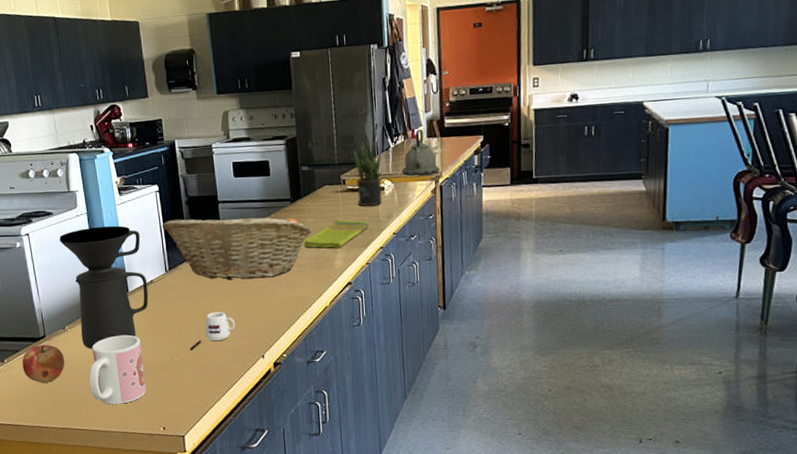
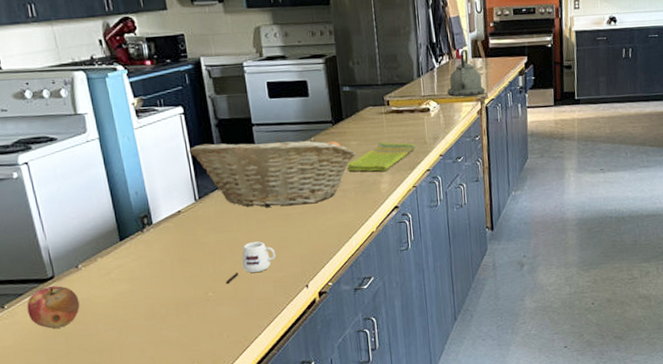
coffee maker: present [59,225,149,349] -> none [66,152,177,288]
mug: present [89,334,146,405] -> none [109,270,178,347]
potted plant: present [353,141,383,206] -> none [397,61,428,128]

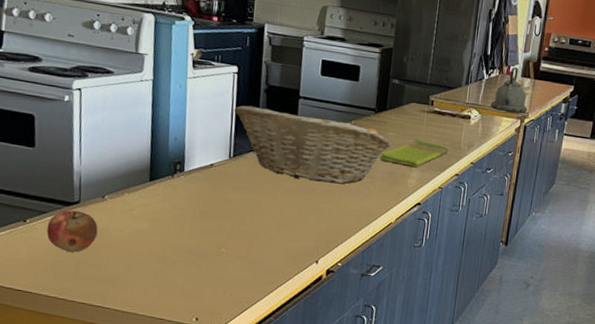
mug: present [225,241,276,284] -> none [240,208,294,244]

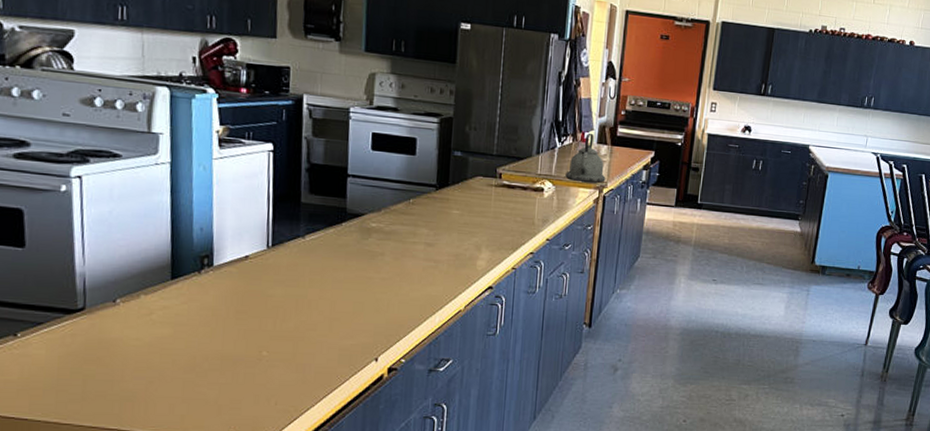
fruit: present [46,210,98,253] -> none [44,319,109,369]
fruit basket: present [234,105,392,184] -> none [270,187,457,271]
dish towel: present [379,139,449,167] -> none [443,216,522,247]

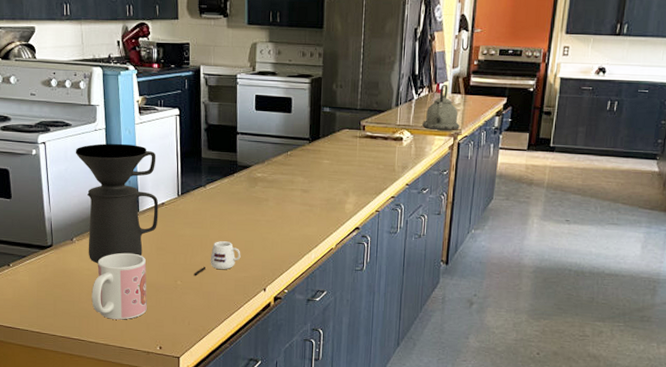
coffee maker: none [125,181,241,331] -> present [75,143,159,263]
mug: none [139,317,221,402] -> present [91,252,147,320]
mug: none [284,302,348,345] -> present [193,241,241,276]

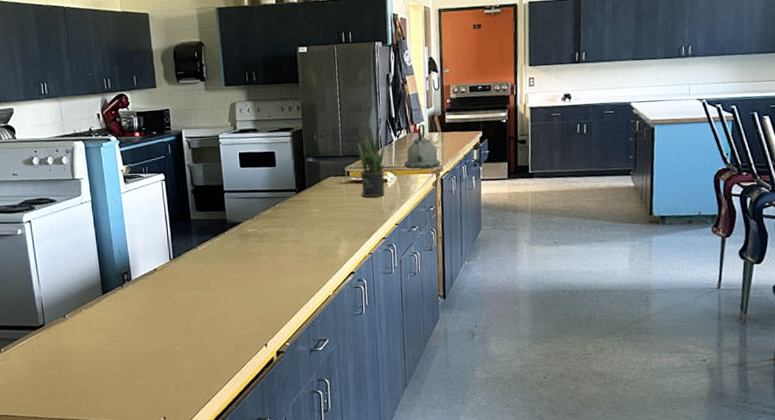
coffee maker: present [75,143,159,263] -> none [62,213,152,338]
mug: present [91,252,147,320] -> none [88,323,147,394]
mug: present [193,241,241,276] -> none [192,300,239,340]
potted plant: none [375,90,405,155] -> present [358,134,386,198]

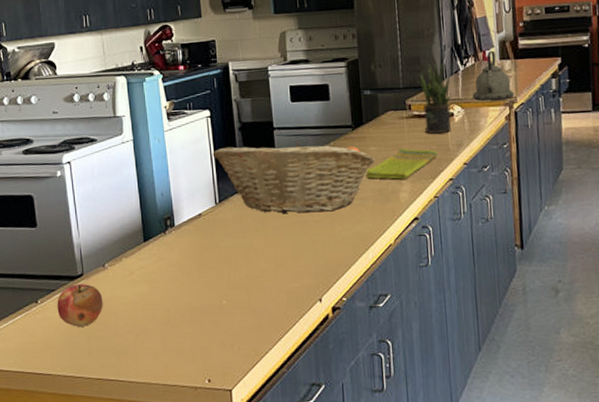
fruit: none [19,333,64,373] -> present [57,284,103,328]
fruit basket: none [167,203,317,269] -> present [212,141,376,214]
dish towel: none [308,210,372,238] -> present [365,148,438,179]

